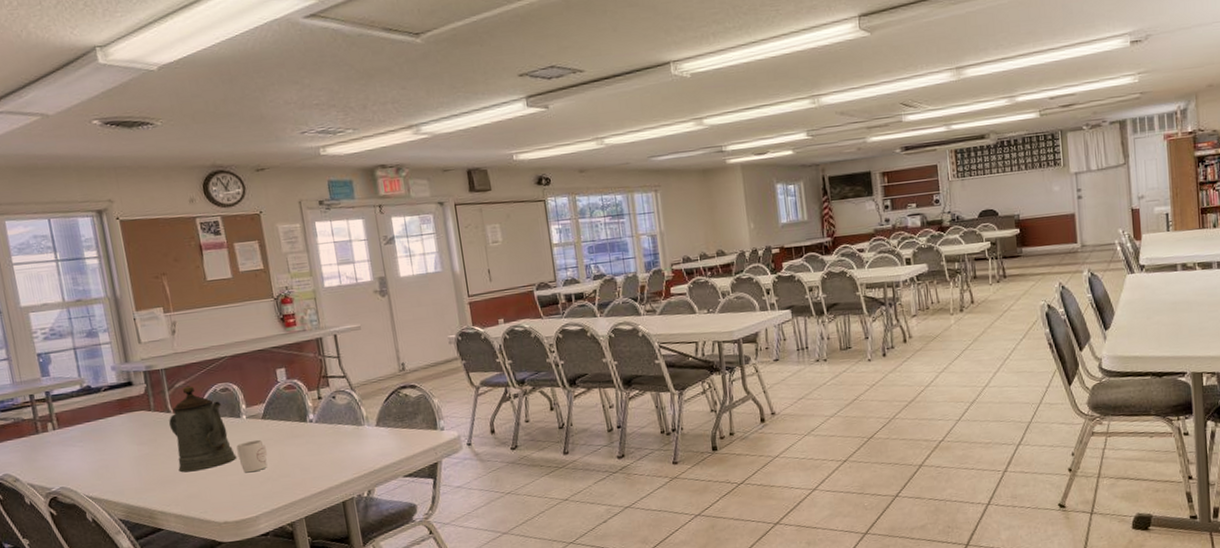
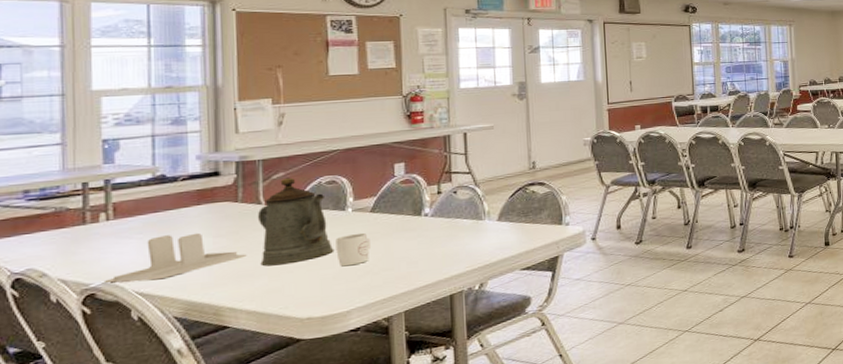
napkin holder: none [61,440,166,488] -> present [103,232,247,284]

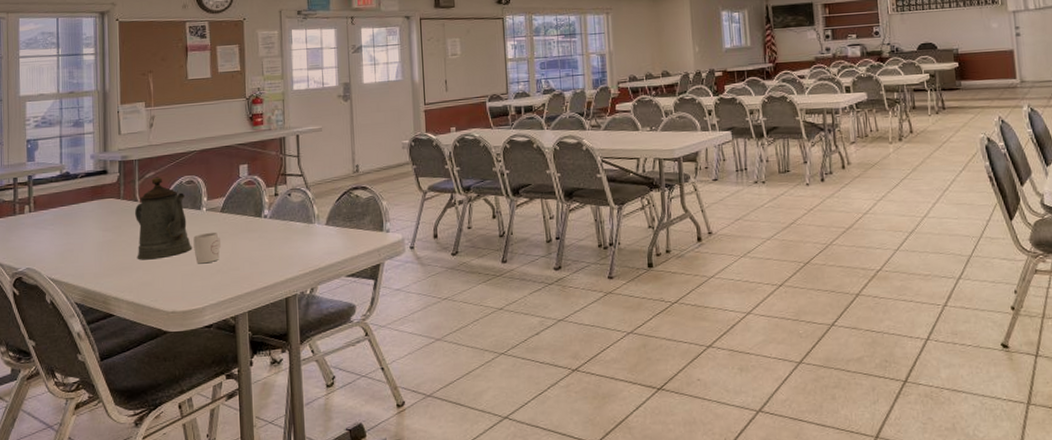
napkin holder: present [103,232,247,284] -> none [27,226,127,269]

